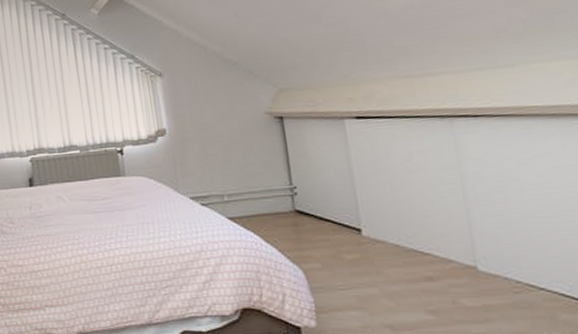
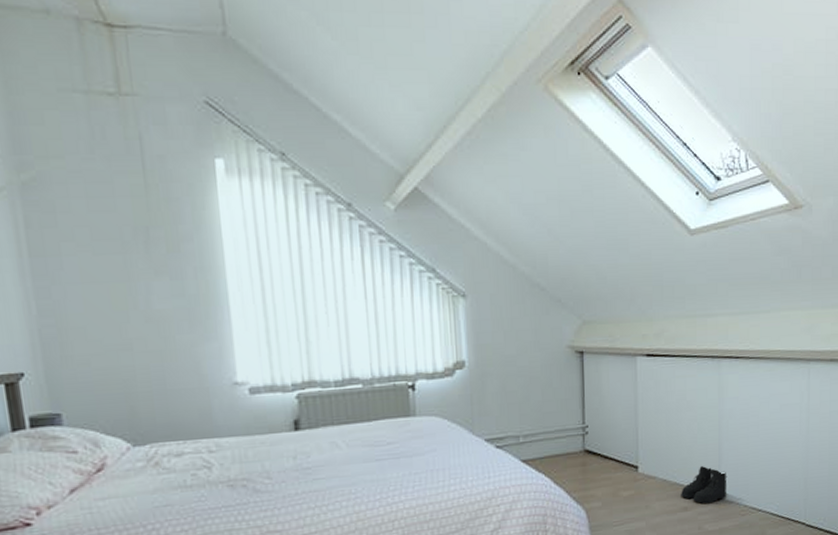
boots: none [421,231,487,276] -> present [681,465,727,504]

